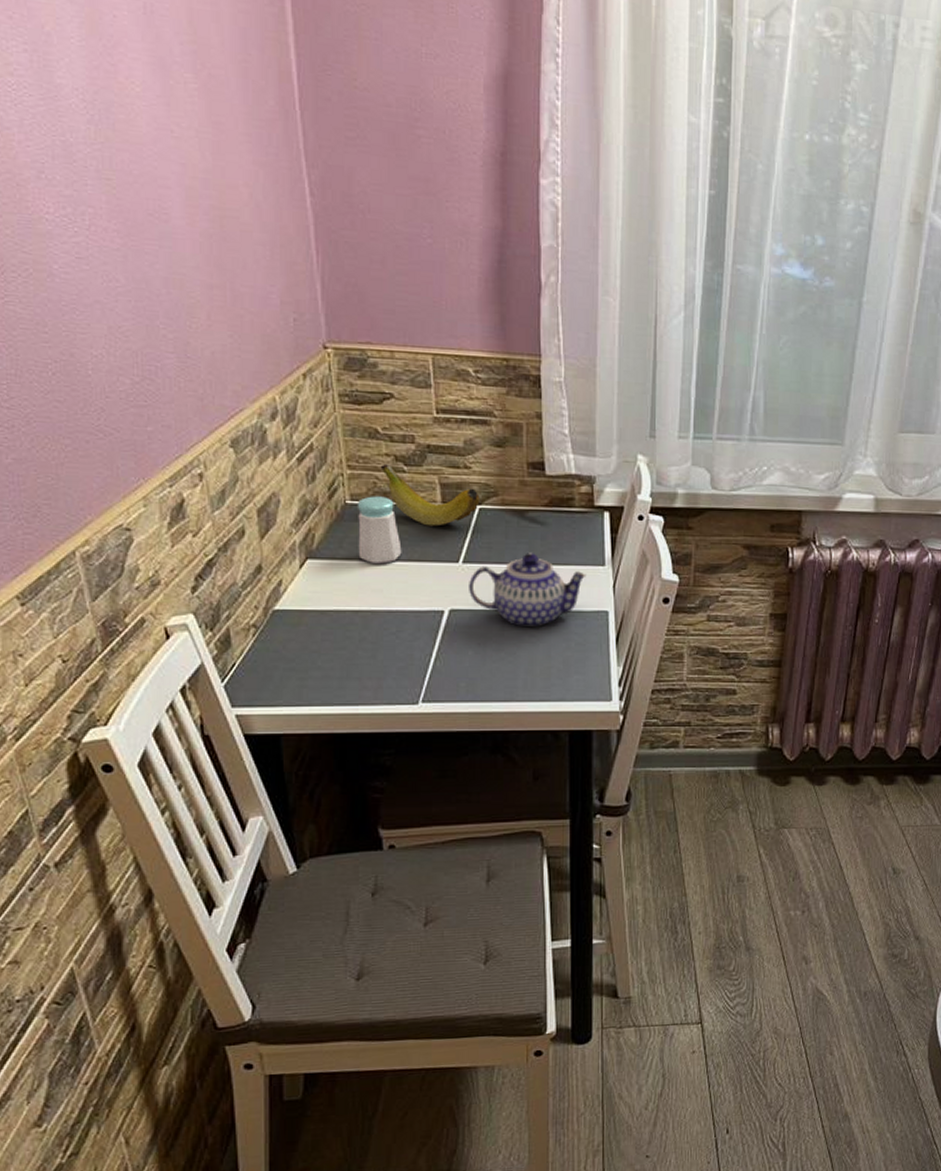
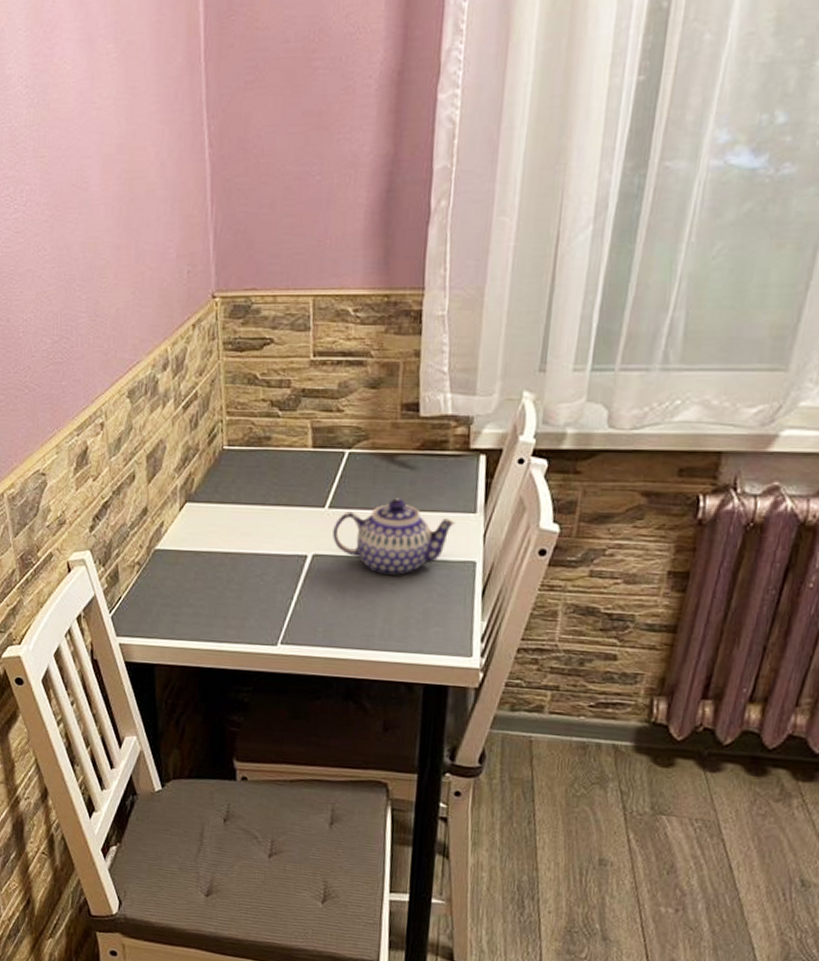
salt shaker: present [357,496,402,564] -> none [231,441,272,508]
fruit: present [380,463,480,527] -> none [256,409,350,471]

